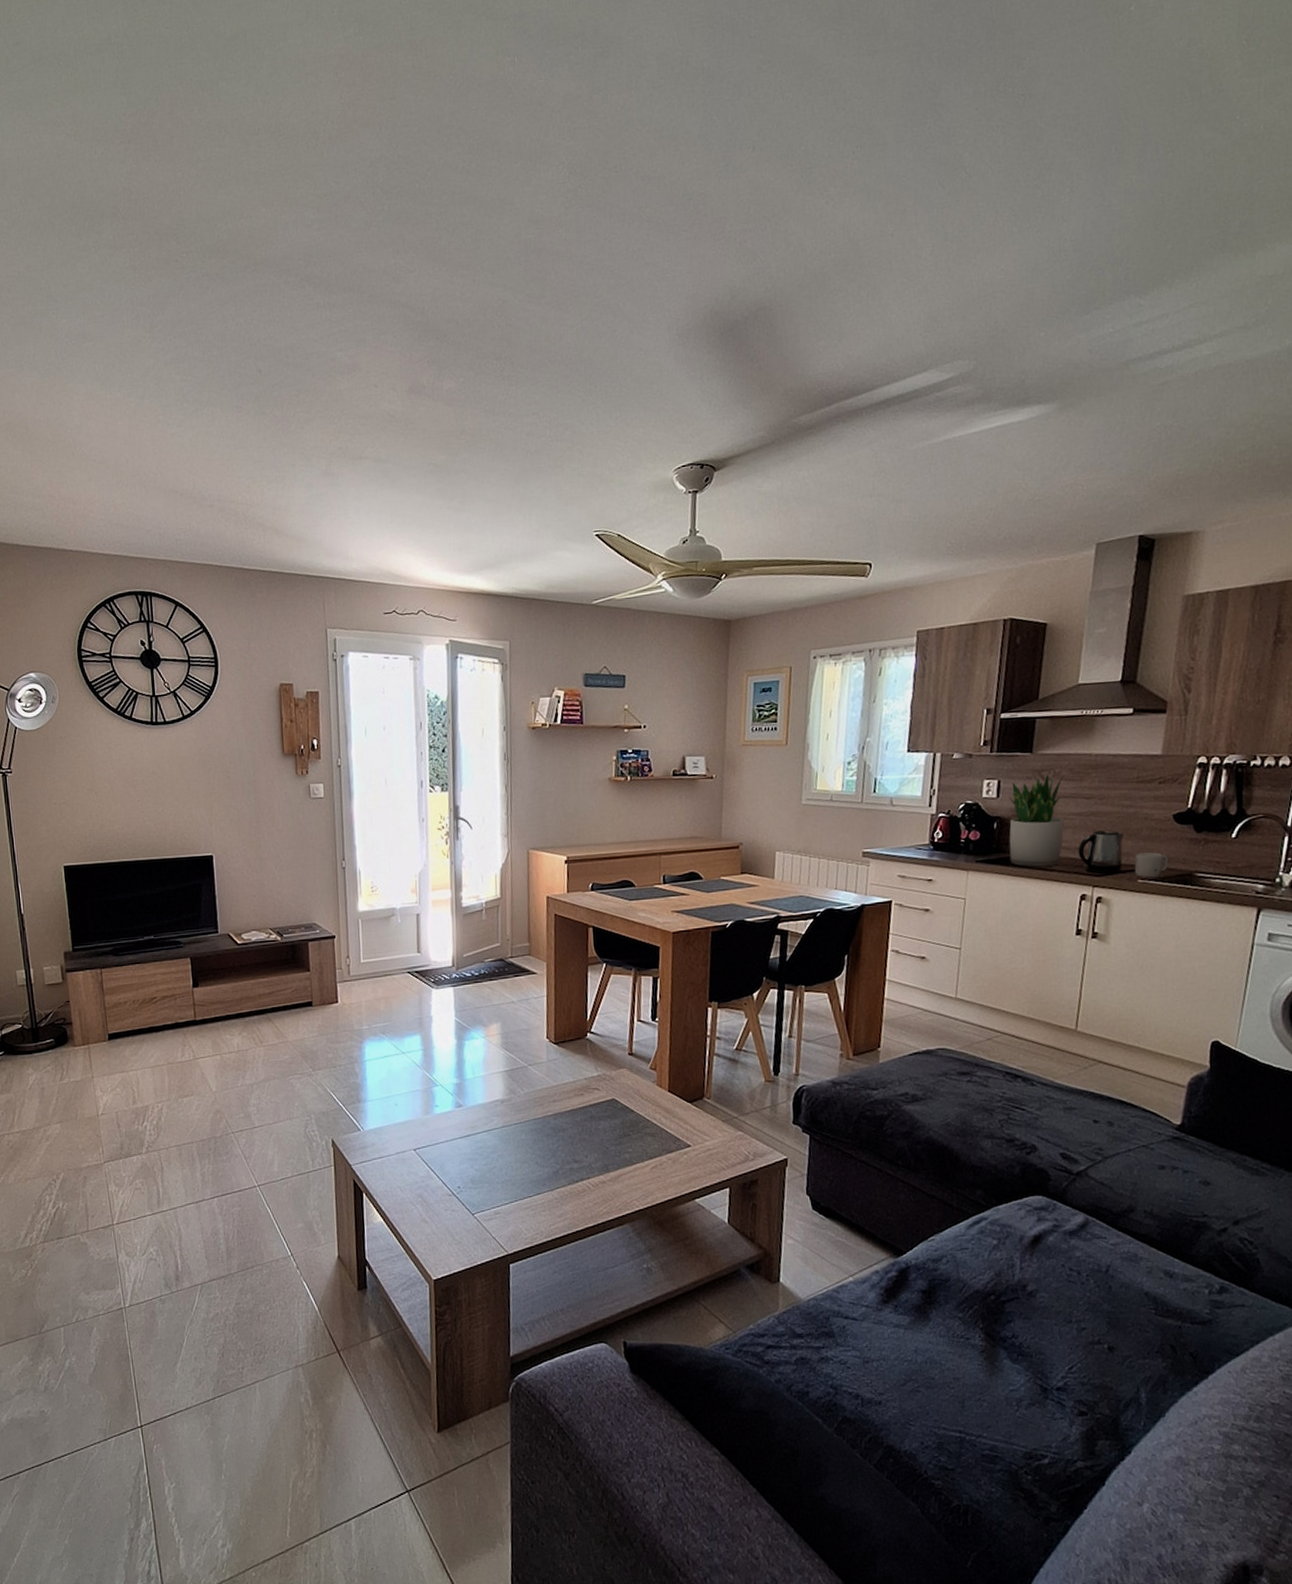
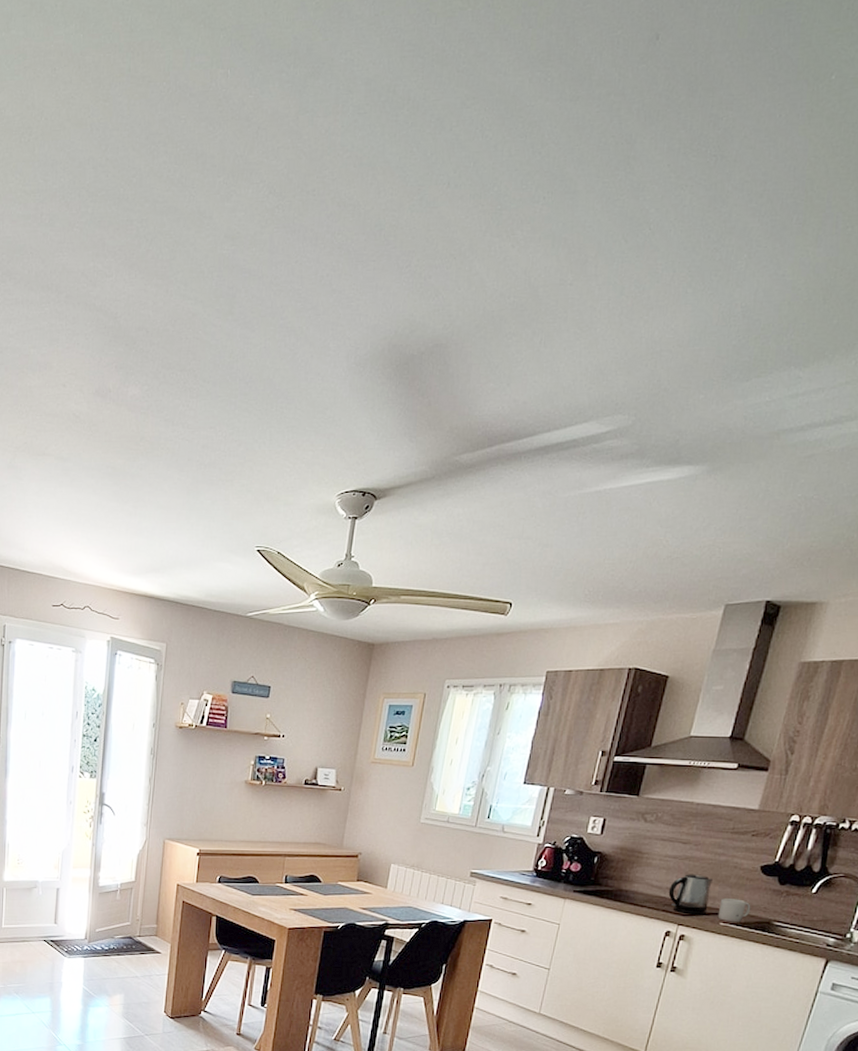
planter: present [1009,774,1065,867] -> none [605,817,664,902]

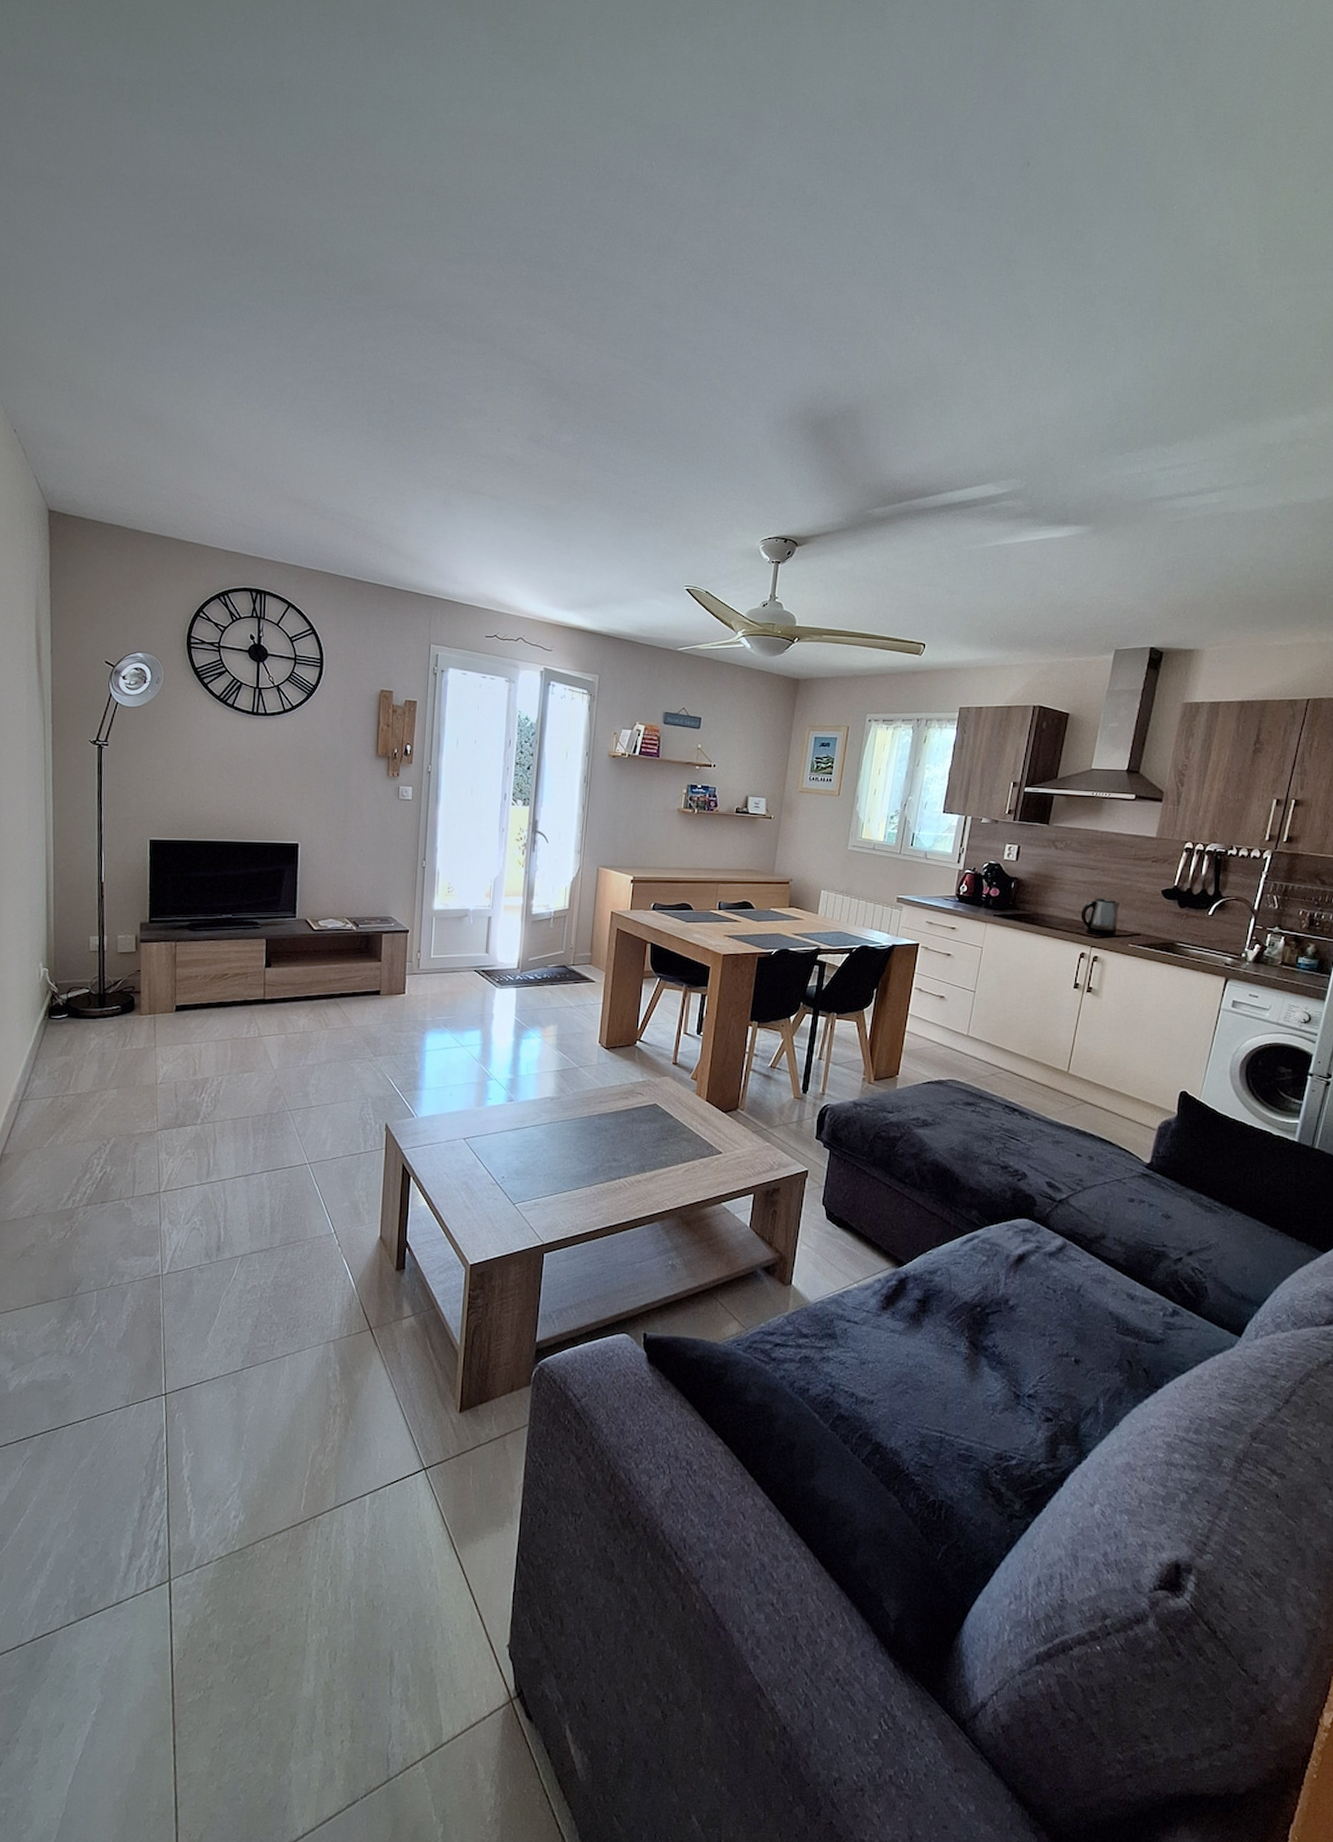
mug: present [717,898,751,923] -> none [1126,921,1156,944]

